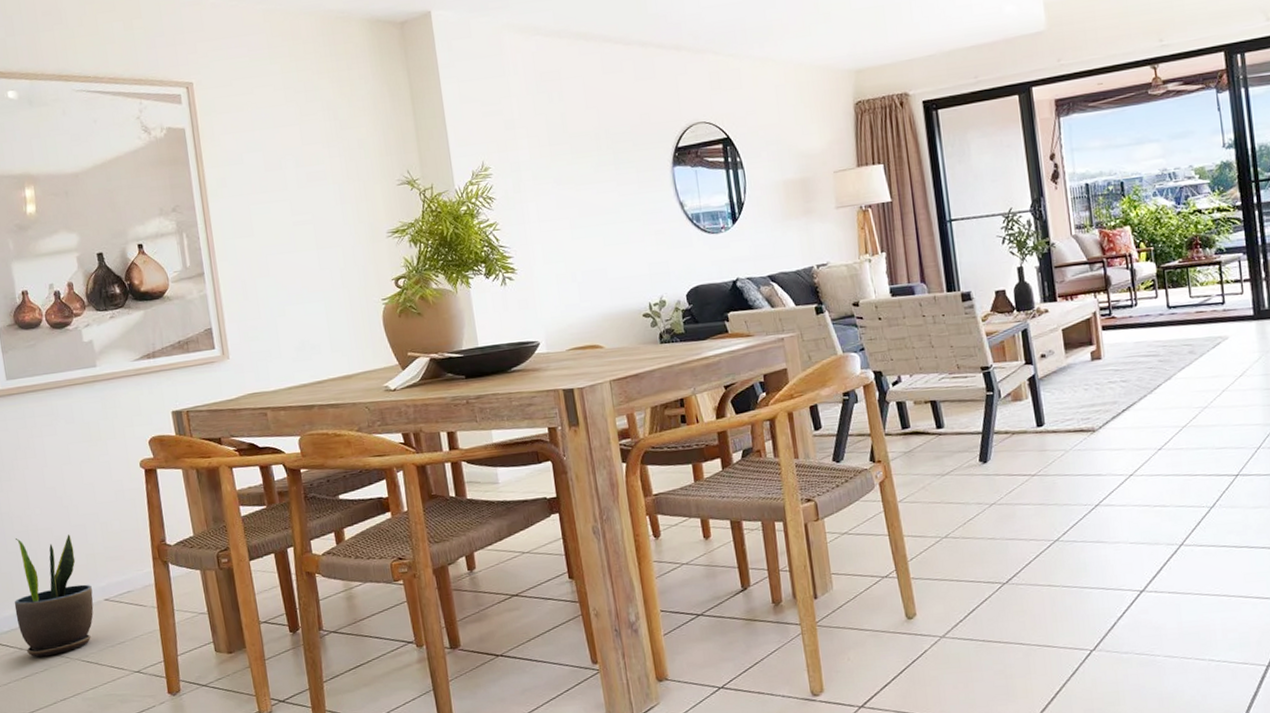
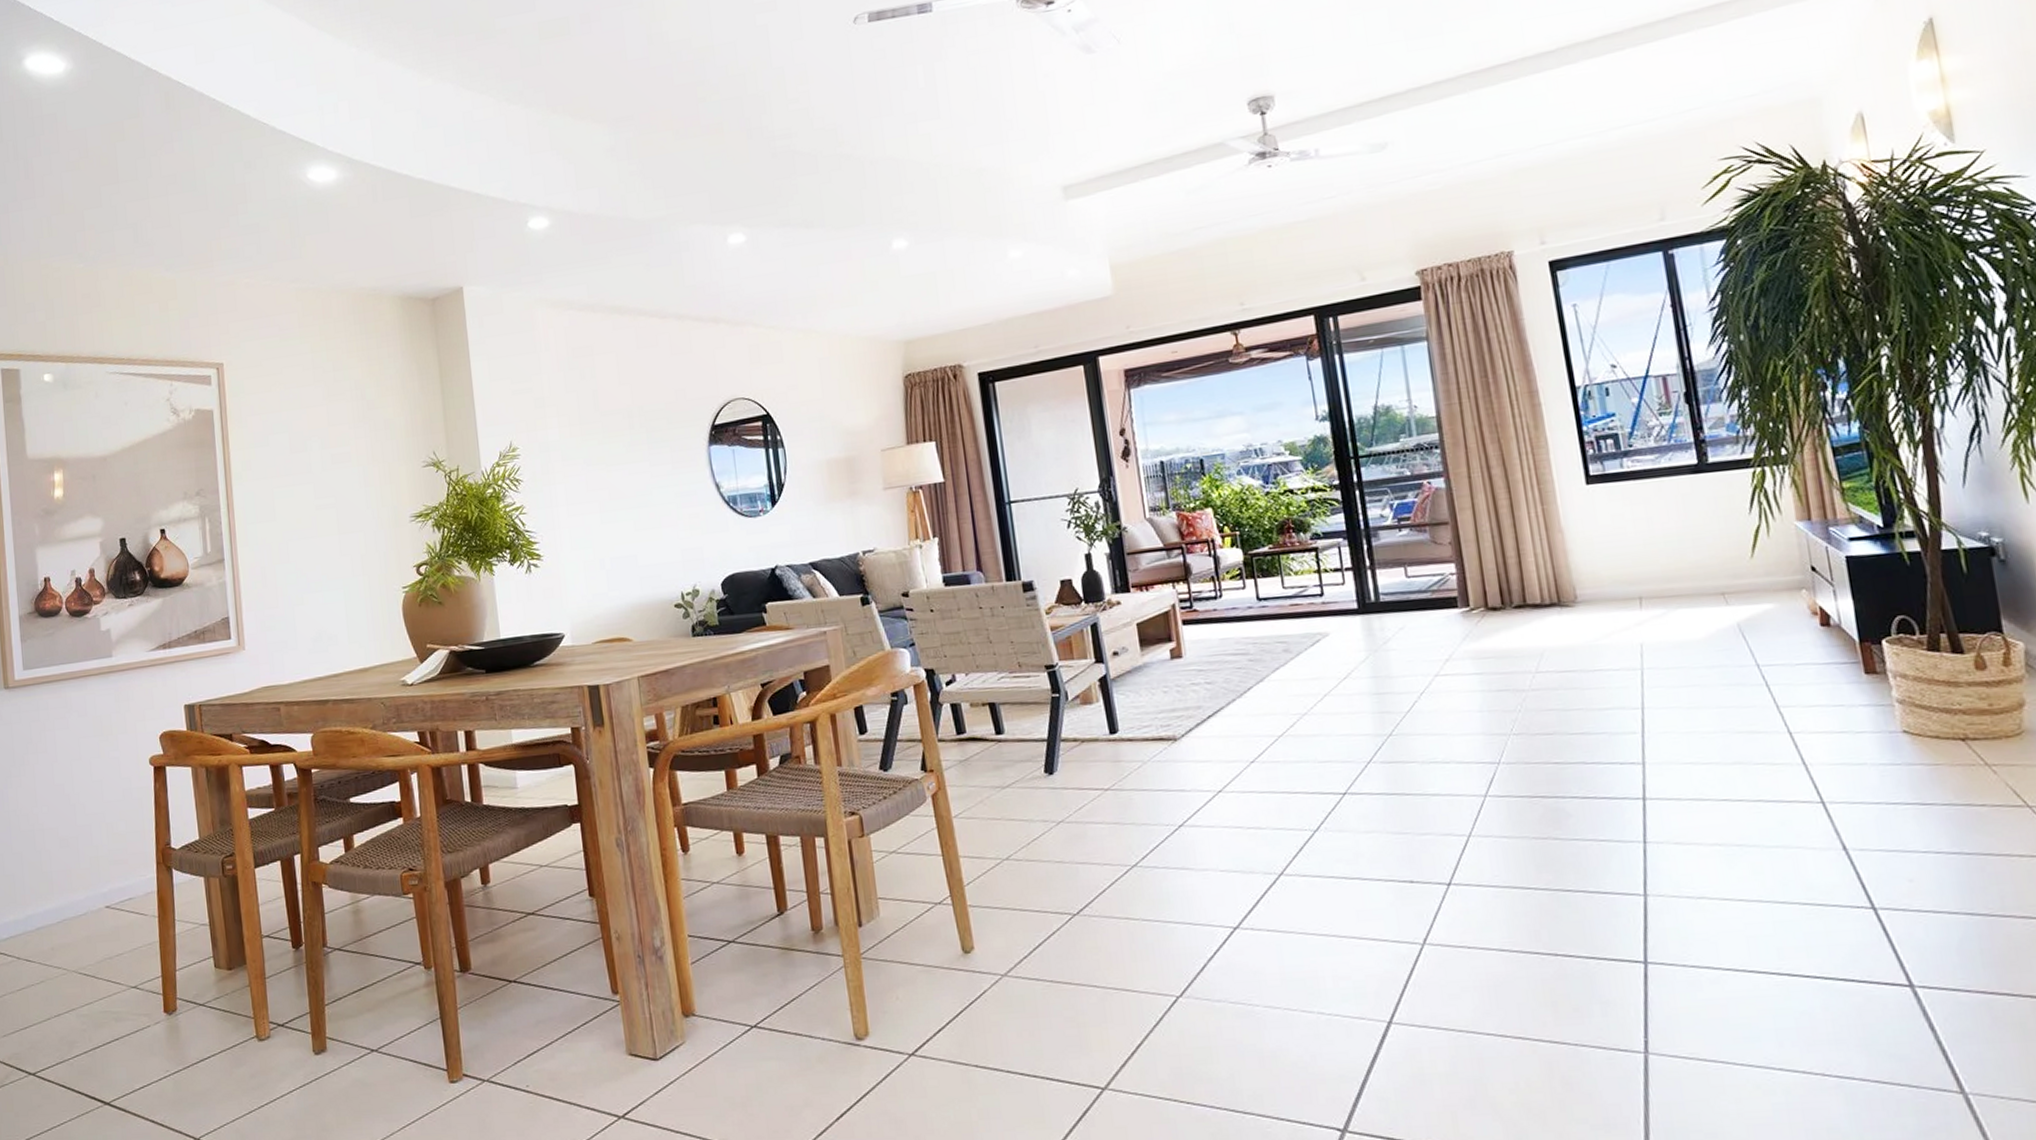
potted plant: present [14,534,94,657] -> none [15,835,94,968]

